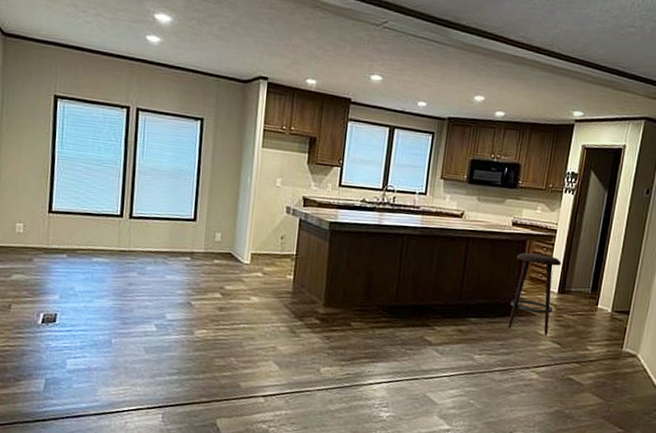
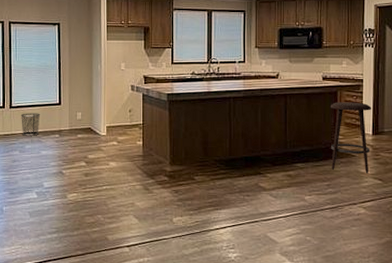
waste bin: none [143,226,169,256] -> present [21,113,41,136]

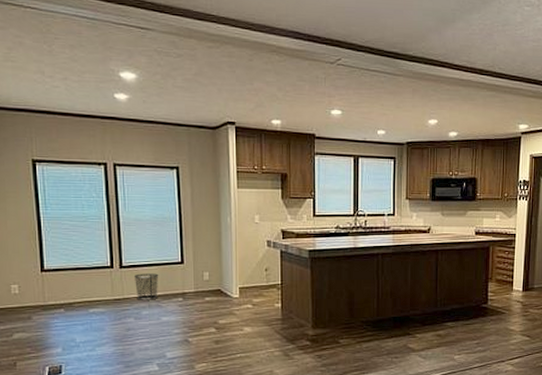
stool: present [331,102,371,174] -> none [481,258,522,331]

